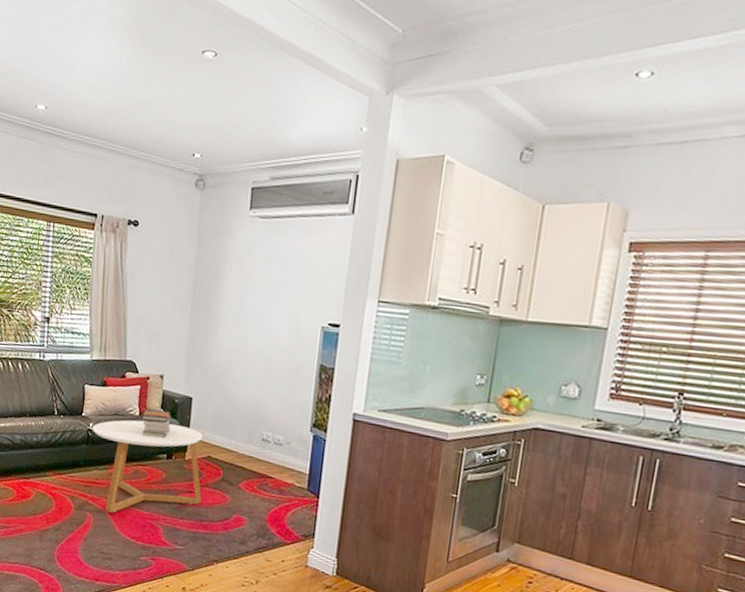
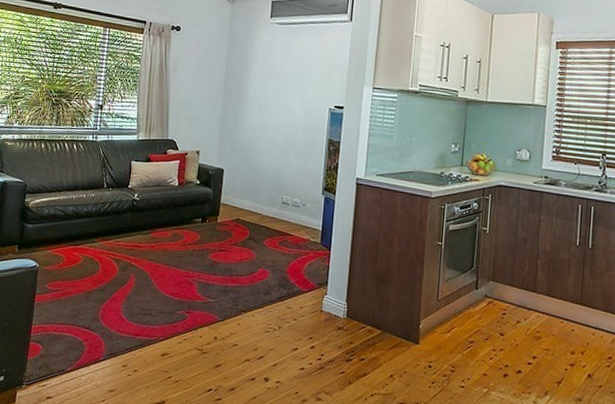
coffee table: present [92,420,203,513] -> none [137,190,232,273]
book stack: present [141,408,171,439] -> none [180,180,206,205]

